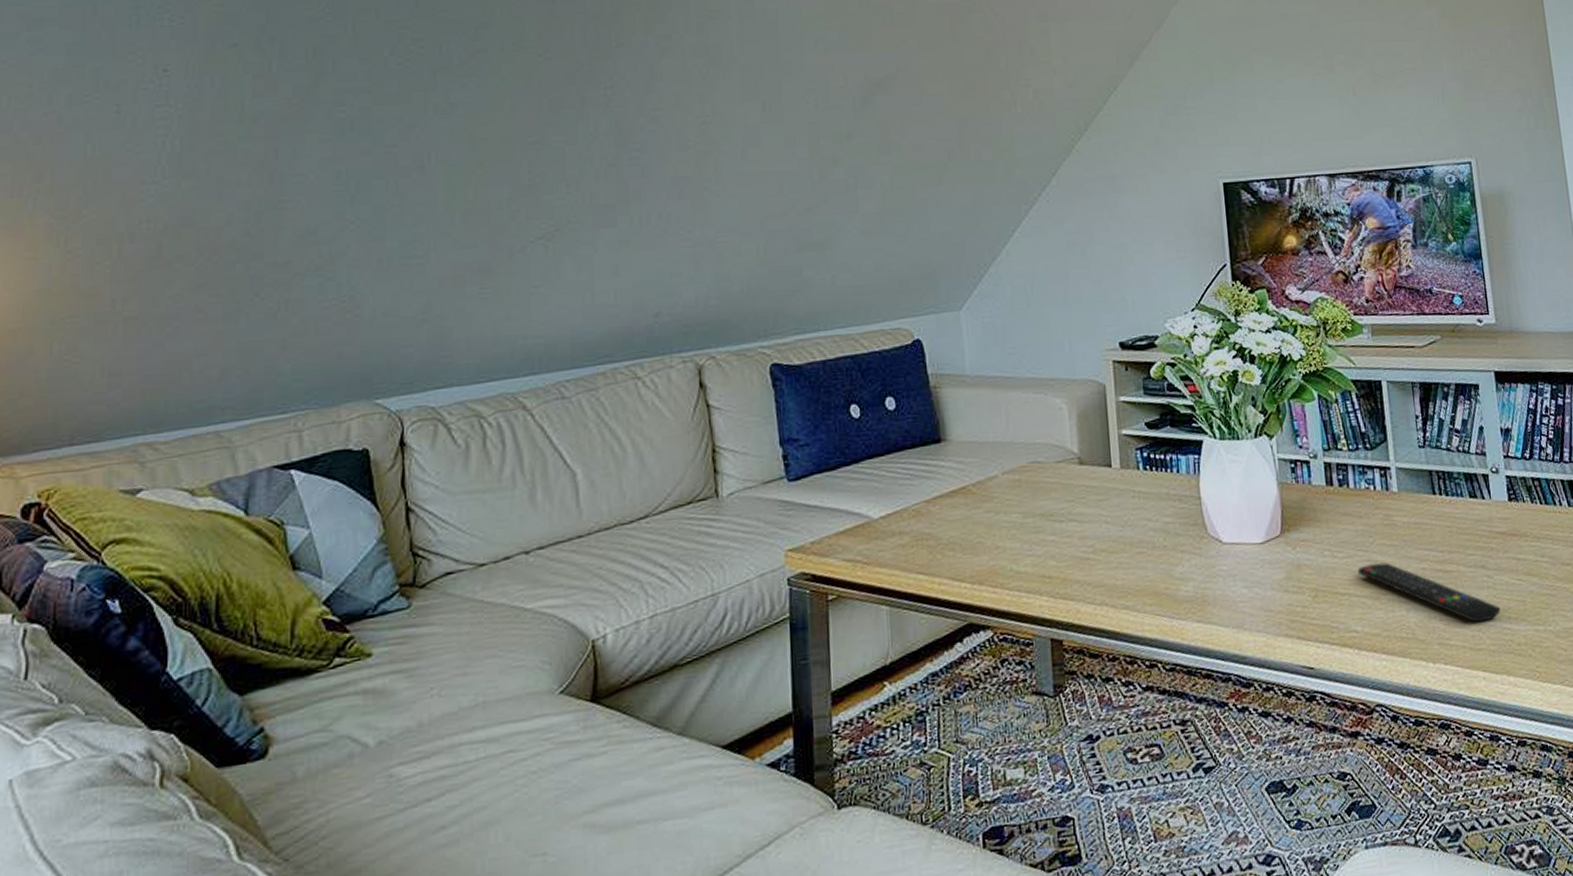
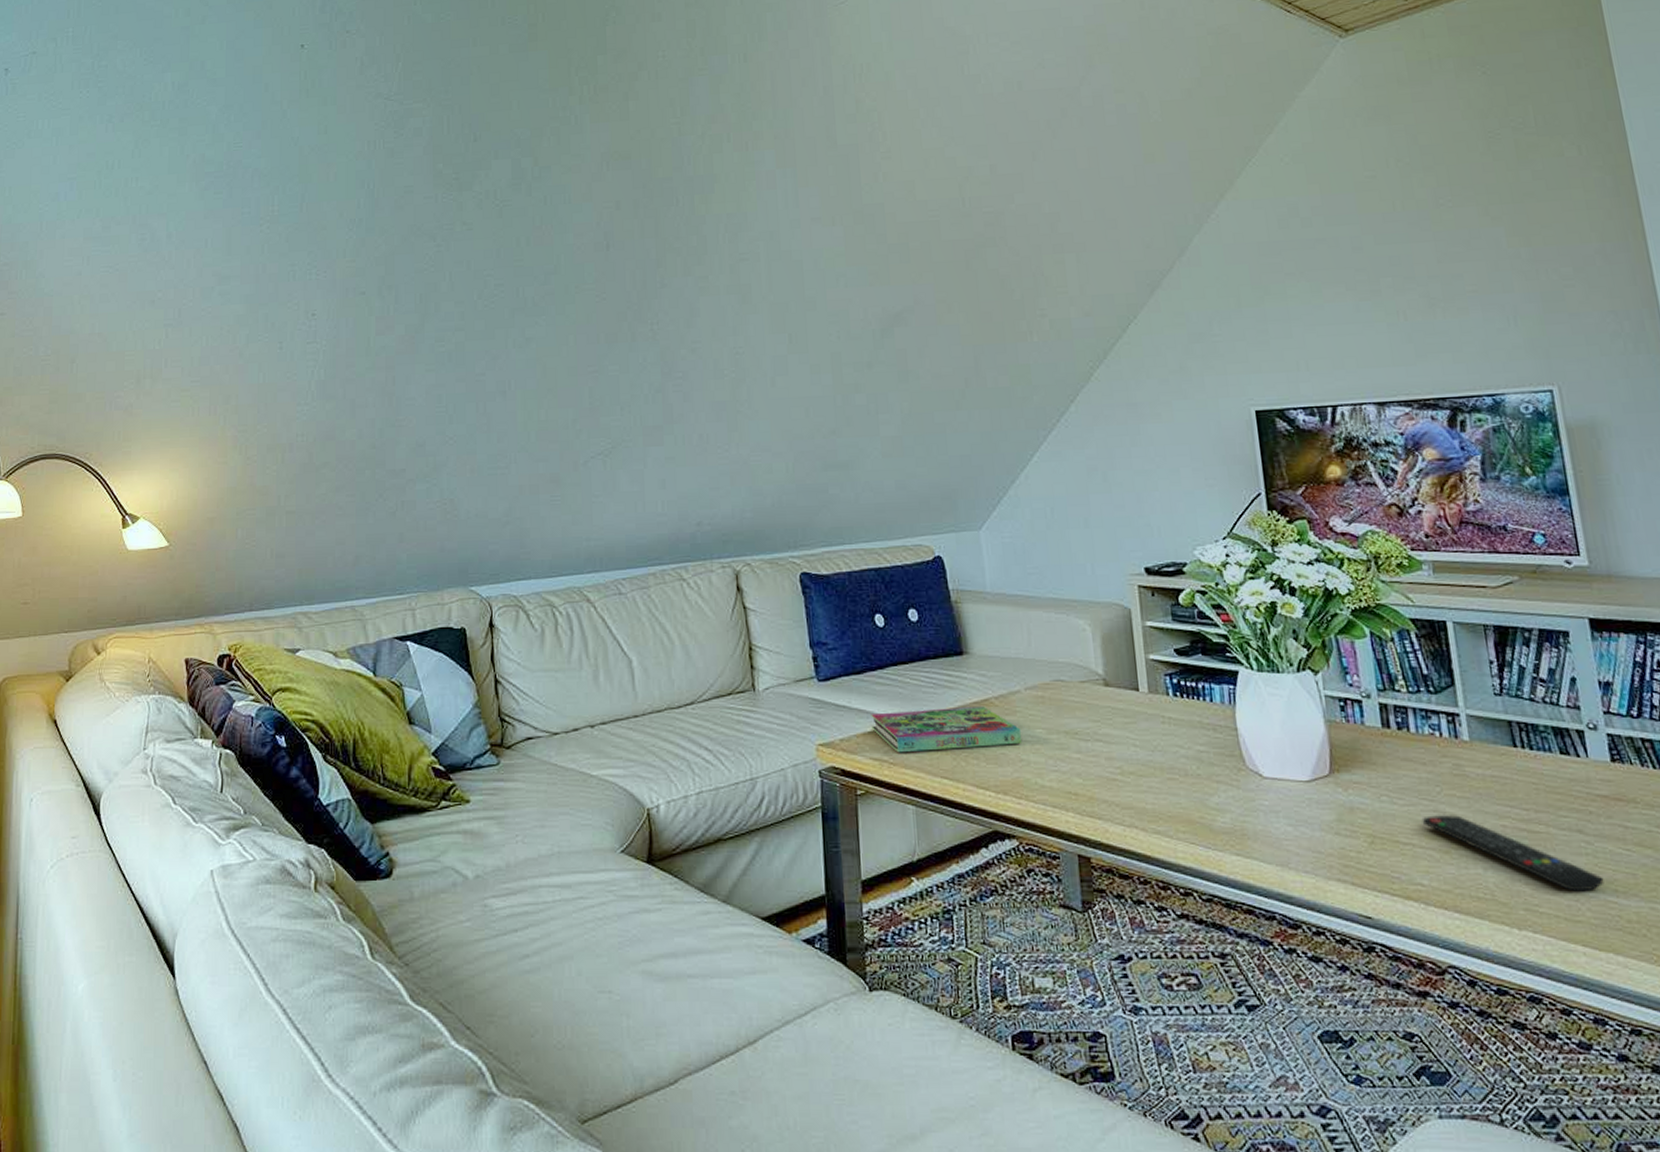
book: none [844,494,999,552] -> present [871,705,1023,753]

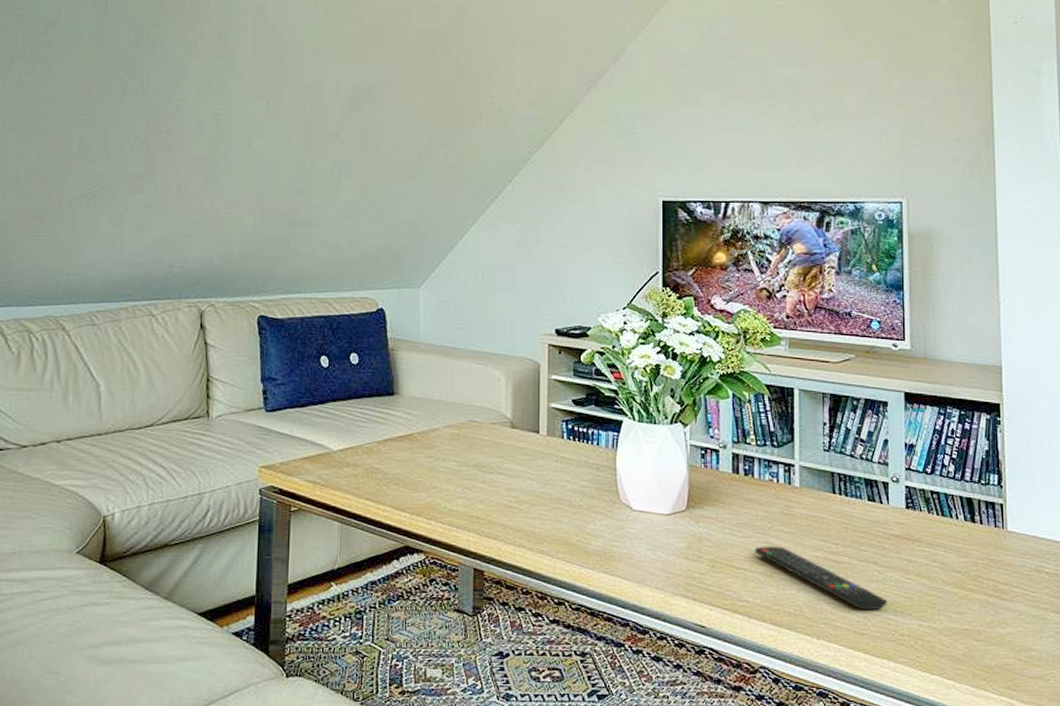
book: present [871,705,1023,753] -> none [309,439,437,477]

